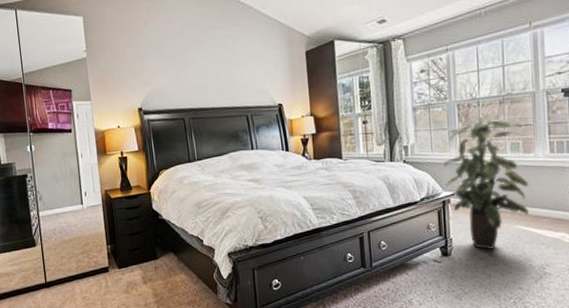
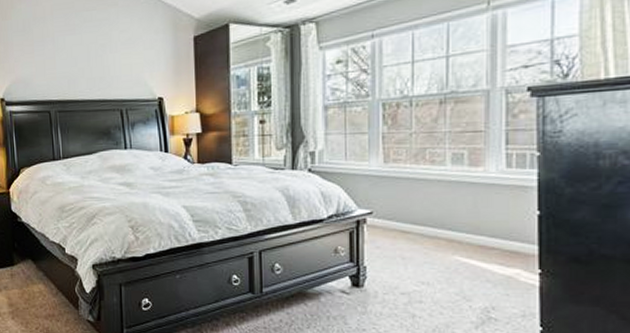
indoor plant: present [443,113,530,251] -> none [360,115,475,284]

